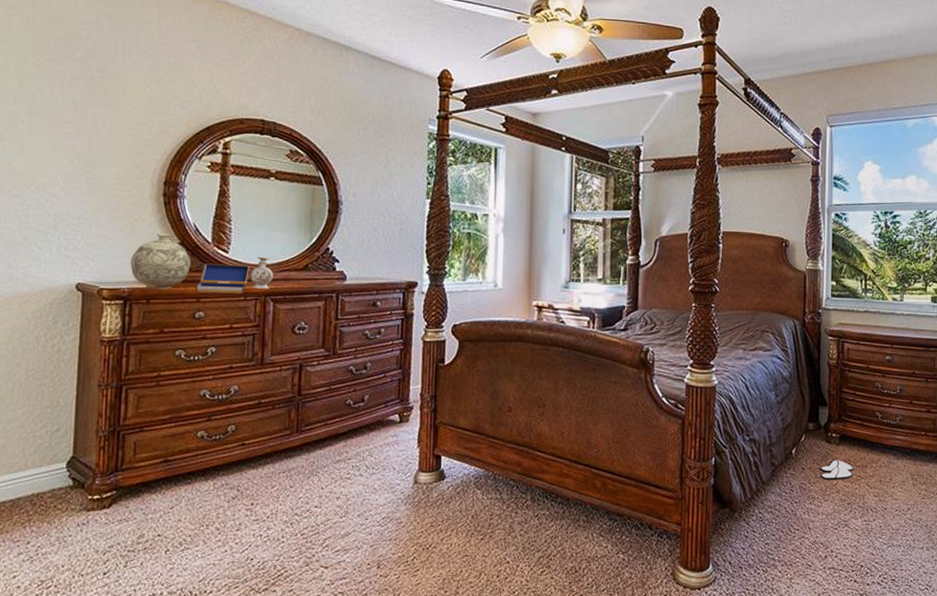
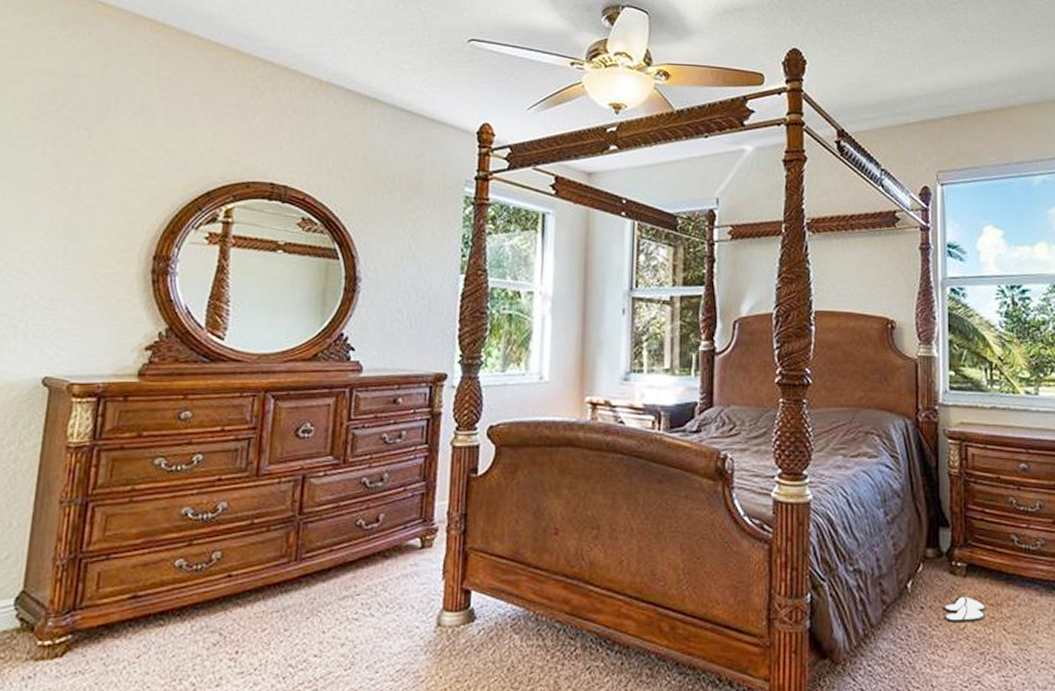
decorative vase: present [130,234,191,290] -> none [108,317,180,385]
jewelry box: present [195,263,250,294] -> none [182,352,248,390]
perfume bottle: present [249,256,273,289] -> none [247,344,276,383]

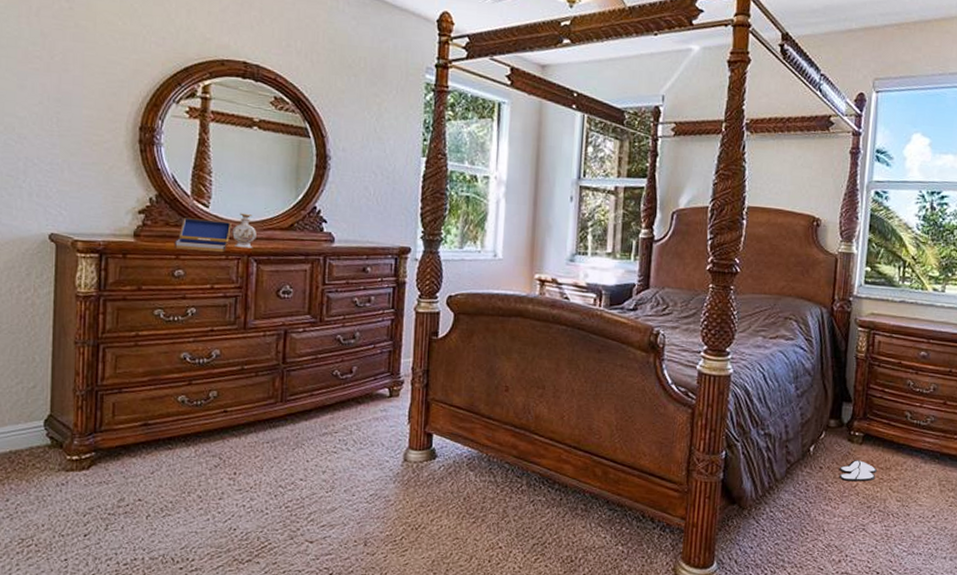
jewelry box: none [182,352,248,390] -> present [174,218,232,253]
perfume bottle: none [247,344,276,383] -> present [231,213,257,249]

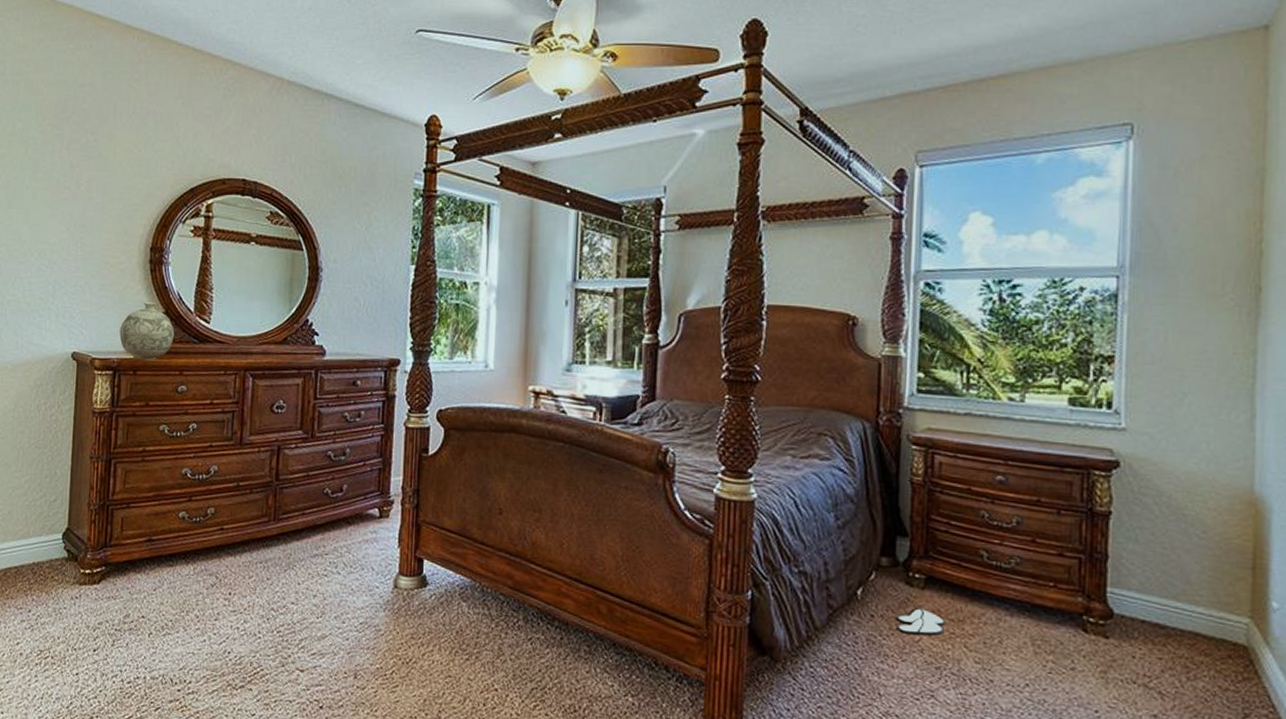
decorative vase: none [105,184,170,245] -> present [119,302,175,361]
jewelry box: present [174,218,232,253] -> none [178,334,230,368]
perfume bottle: present [231,213,257,249] -> none [229,327,253,363]

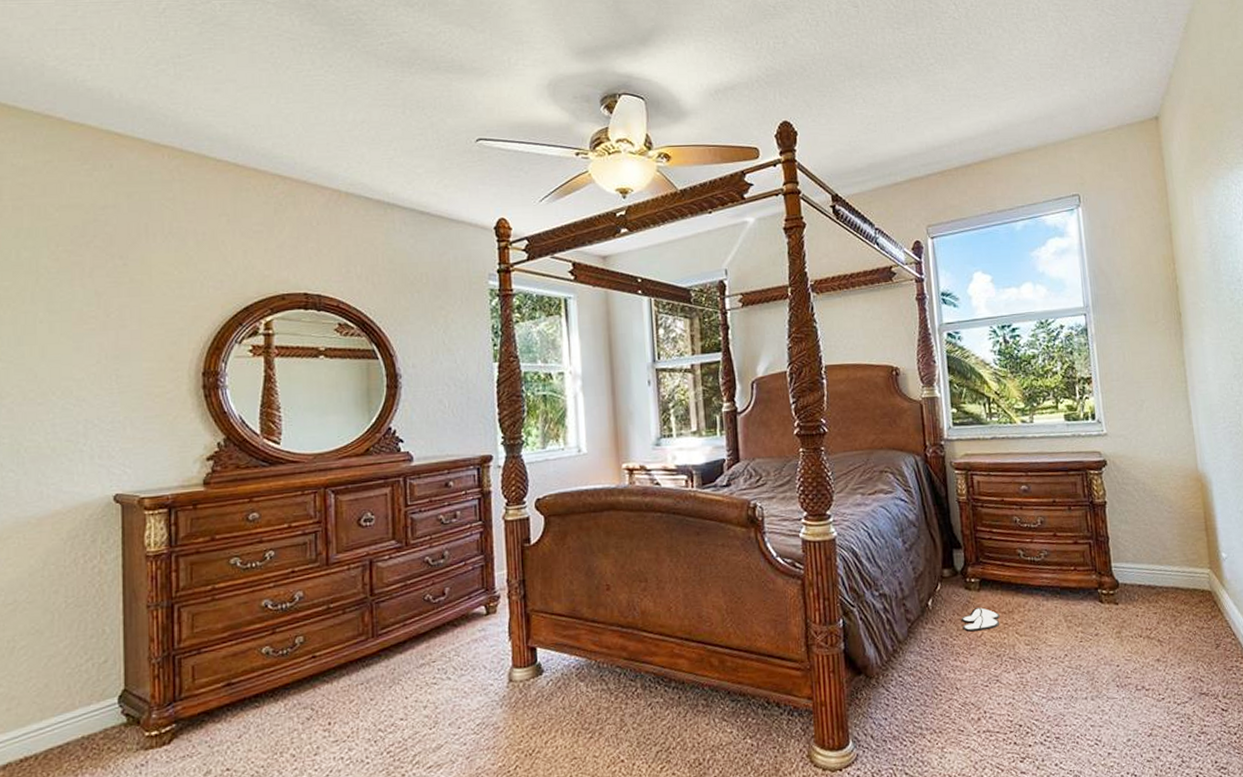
decorative vase: present [119,302,175,361] -> none [172,430,240,494]

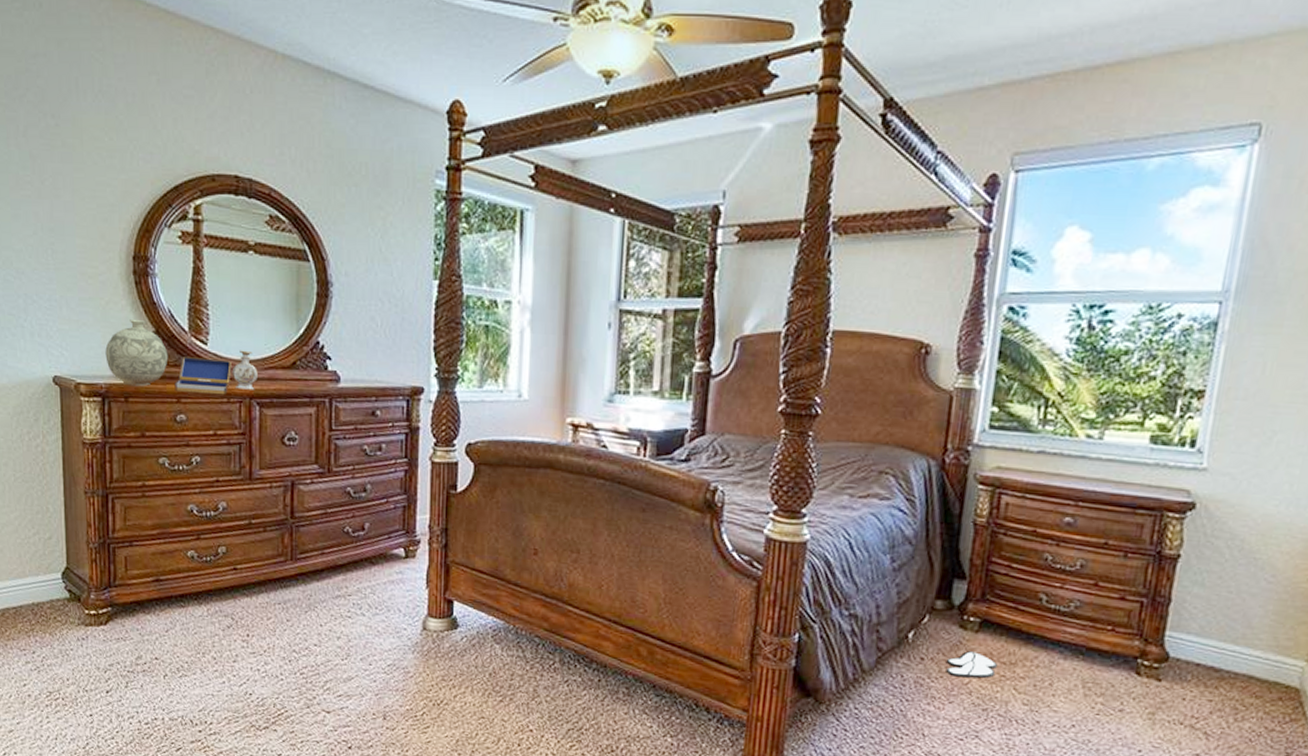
decorative vase: none [172,430,240,494] -> present [105,320,168,387]
jewelry box: none [246,456,305,492] -> present [174,357,231,396]
perfume bottle: none [305,444,332,481] -> present [231,350,258,390]

